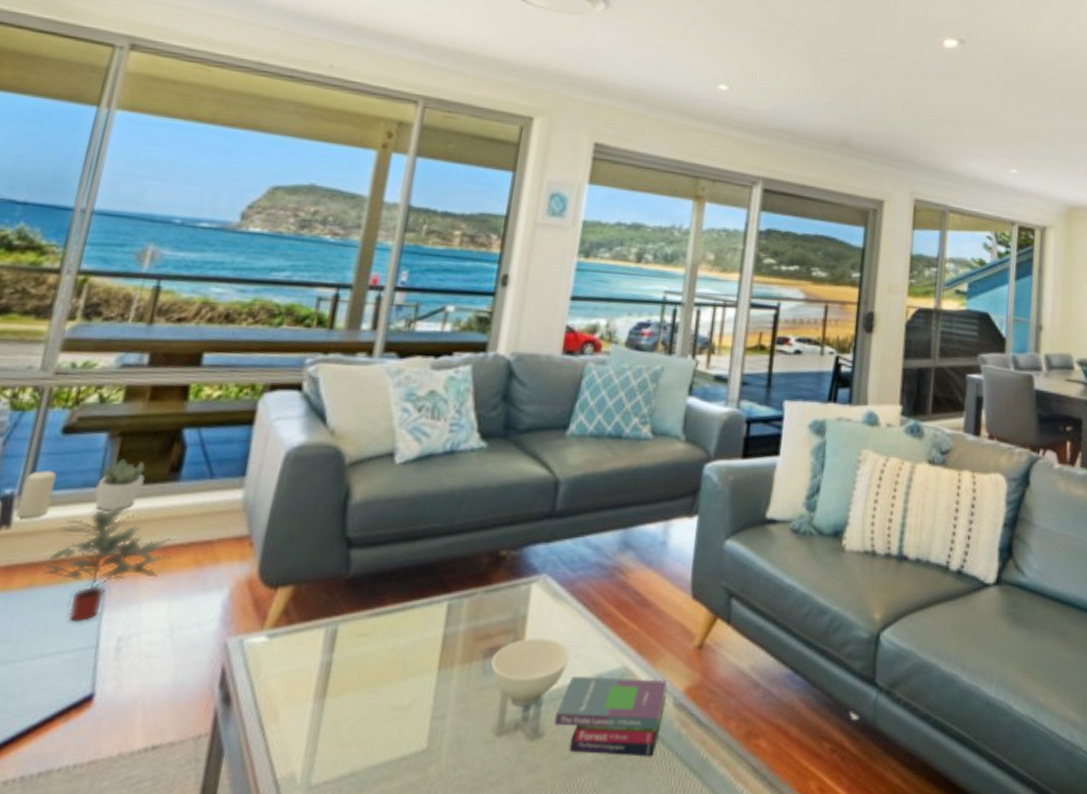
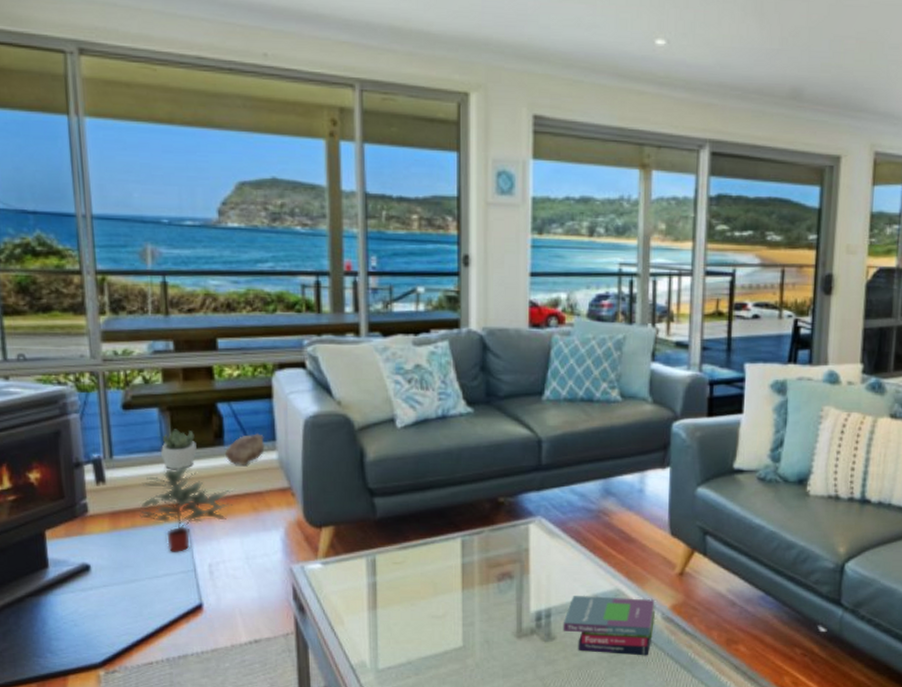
candle: present [16,470,57,517] -> none [106,439,131,475]
seashell: none [176,467,232,507] -> present [224,433,265,465]
bowl: present [490,636,571,707] -> none [504,565,570,618]

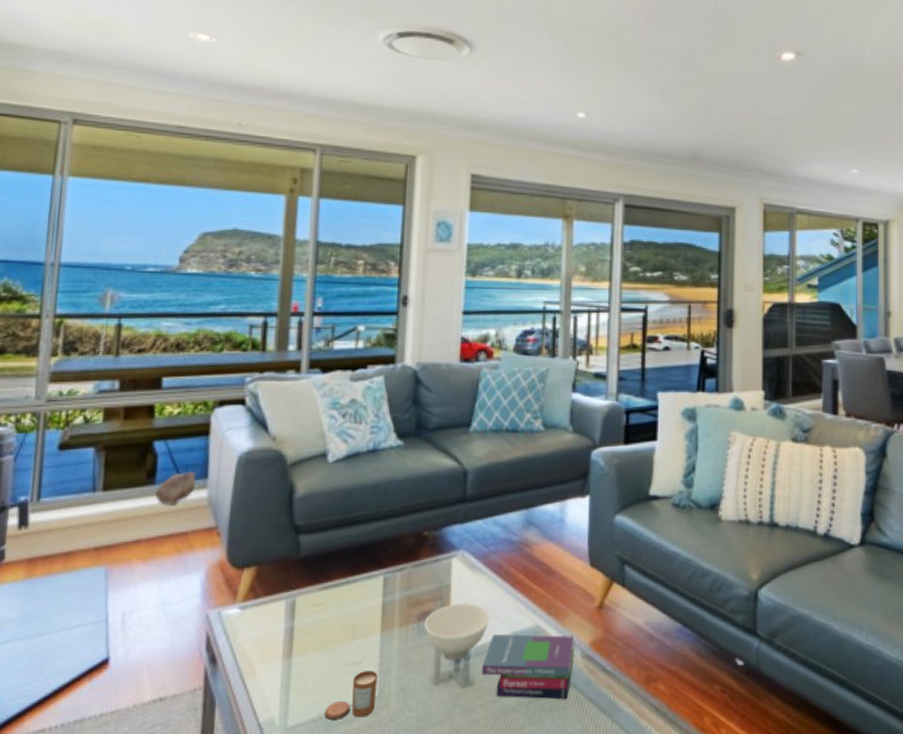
potted plant: present [140,465,232,553] -> none [58,506,155,602]
succulent plant: present [161,429,197,470] -> none [90,469,128,512]
candle: none [413,624,461,665] -> present [324,671,378,720]
bowl: none [504,565,570,618] -> present [424,602,490,661]

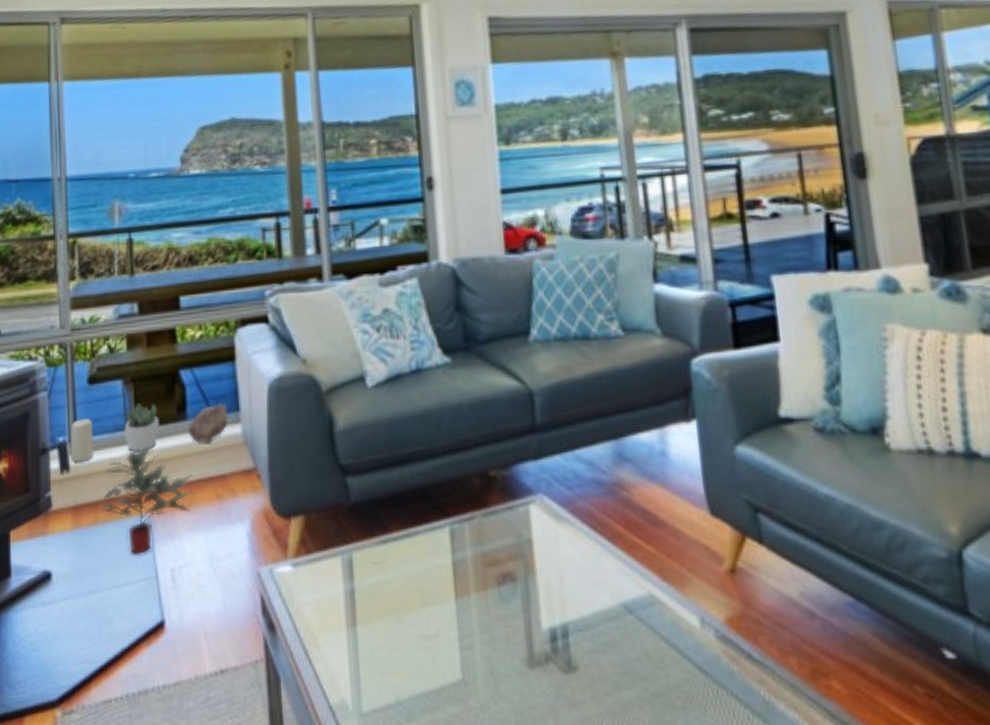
candle: none [31,481,59,519] -> present [71,419,95,462]
potted plant: none [58,506,155,602] -> present [102,446,195,556]
succulent plant: none [90,469,128,512] -> present [124,403,159,452]
candle: present [324,671,378,720] -> none [402,647,461,707]
bowl: present [424,602,490,661] -> none [505,562,588,638]
books: present [481,634,575,700] -> none [585,605,708,696]

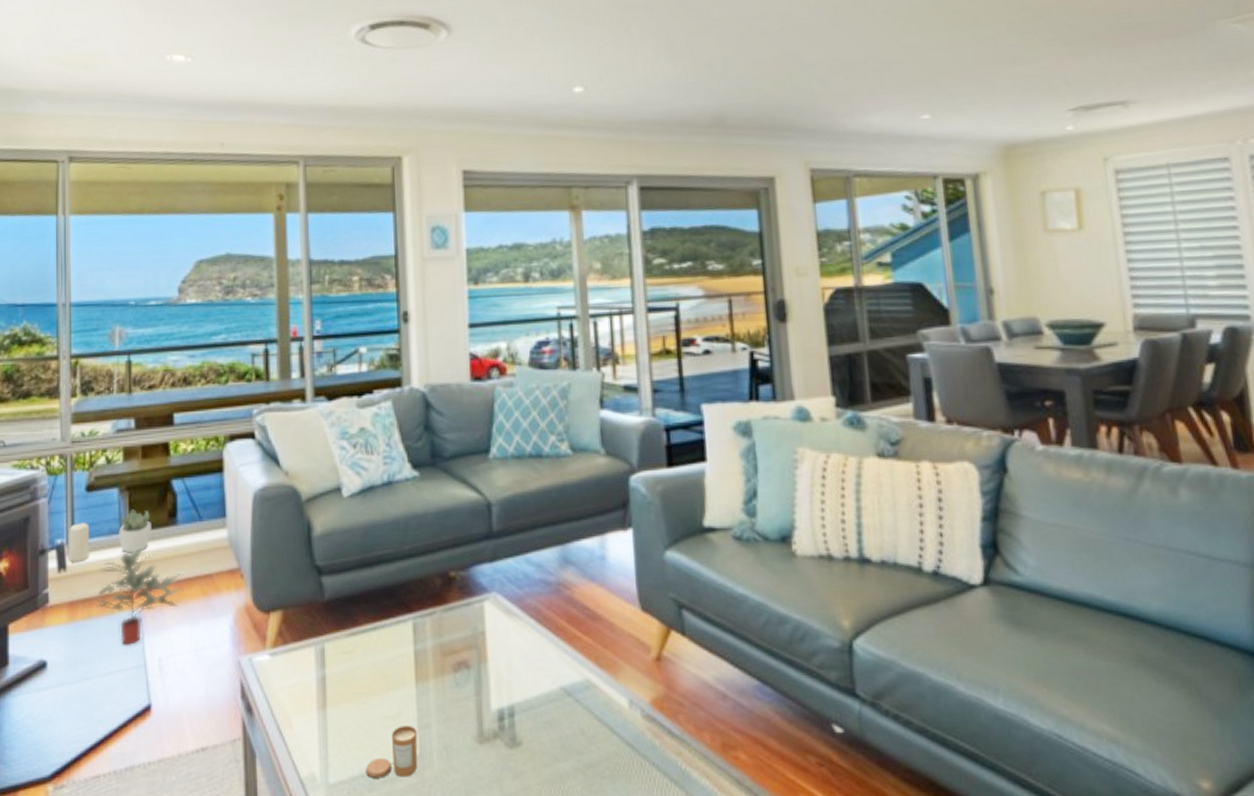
seashell: present [187,403,228,443] -> none [177,510,215,546]
candle: none [402,647,461,707] -> present [366,726,418,778]

